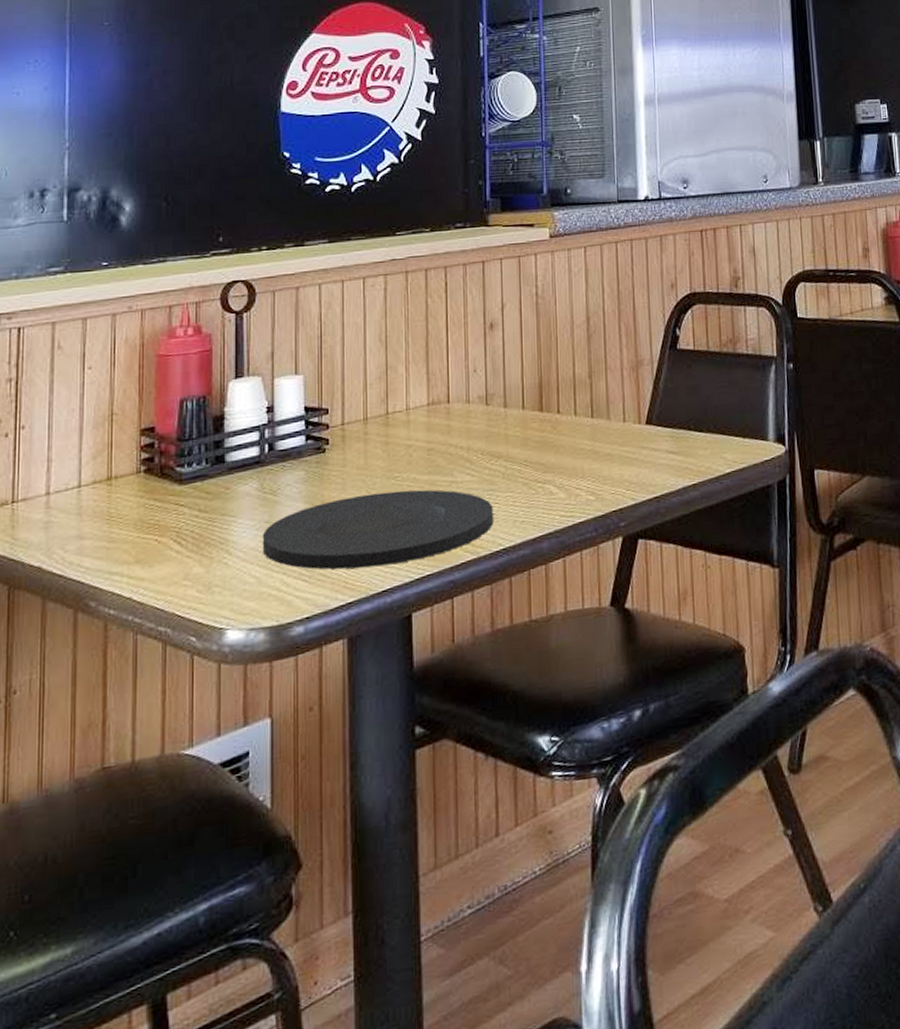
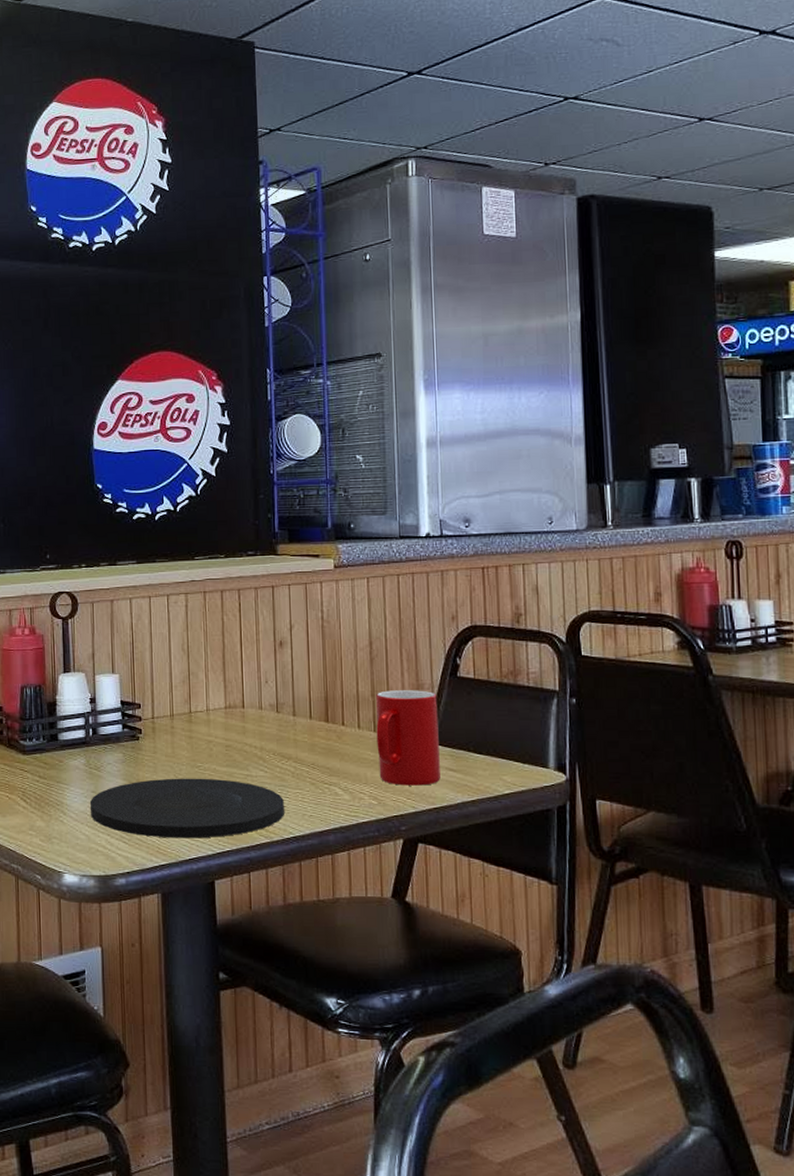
cup: none [593,366,661,476] -> present [376,690,440,786]

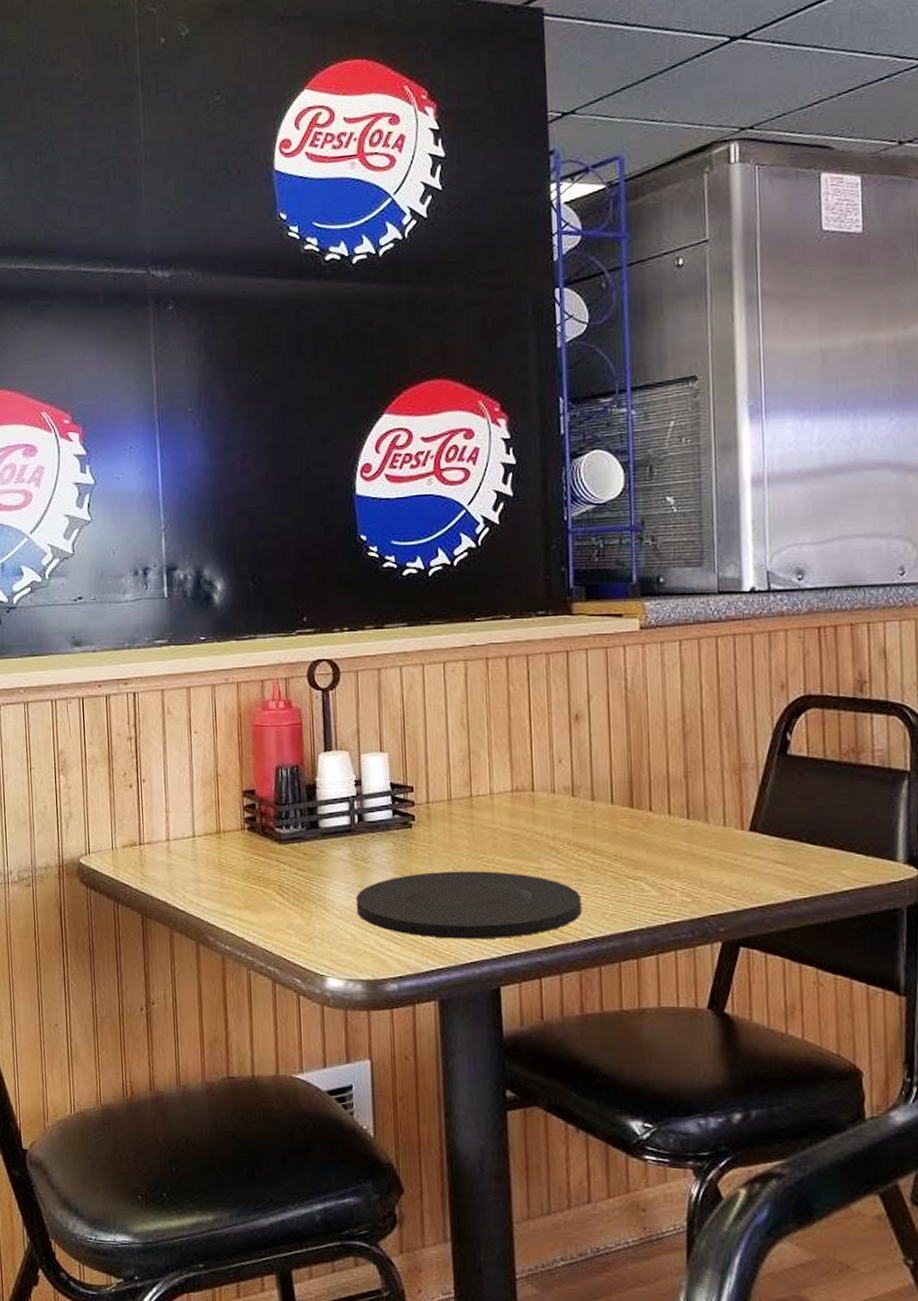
cup: present [376,690,440,786] -> none [690,770,766,881]

